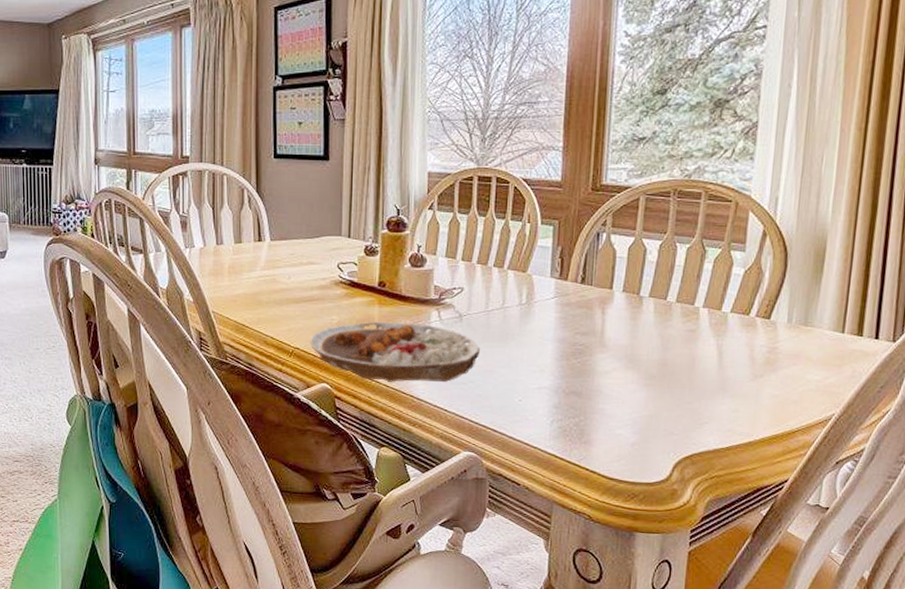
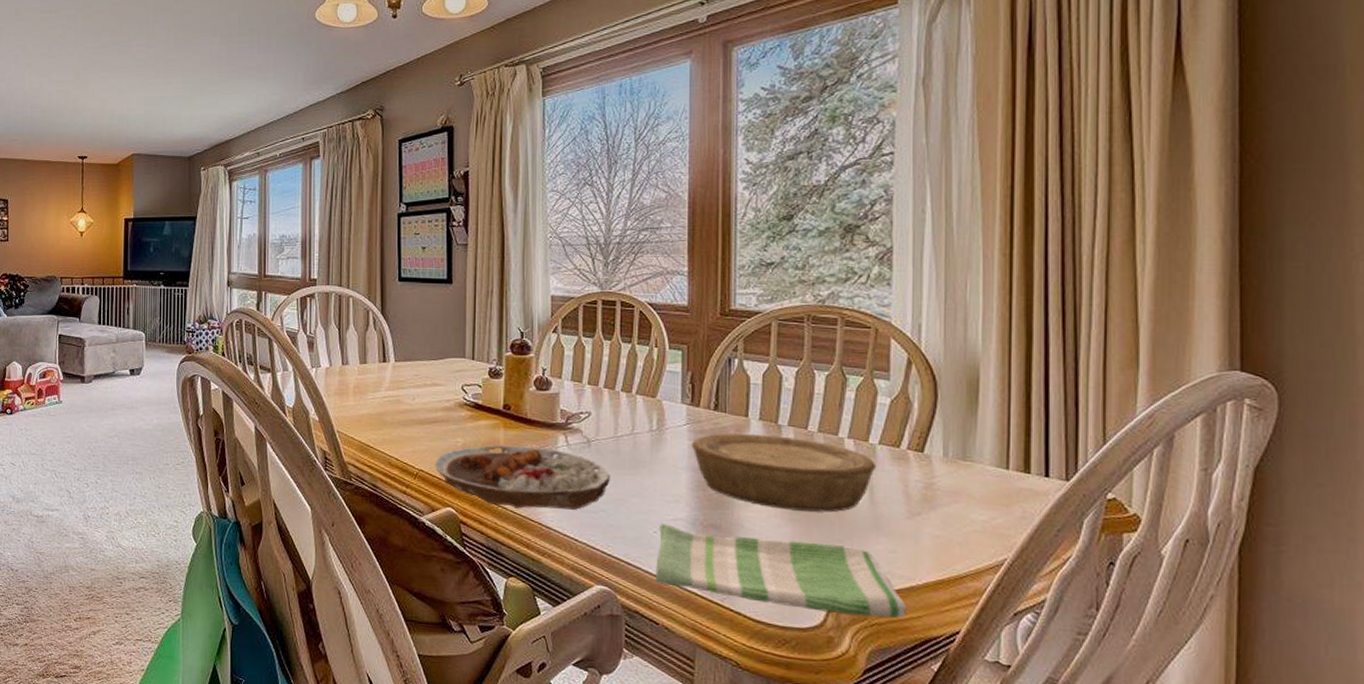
dish towel: none [519,392,744,470] -> present [656,523,907,618]
bowl: none [557,305,727,377] -> present [691,433,877,513]

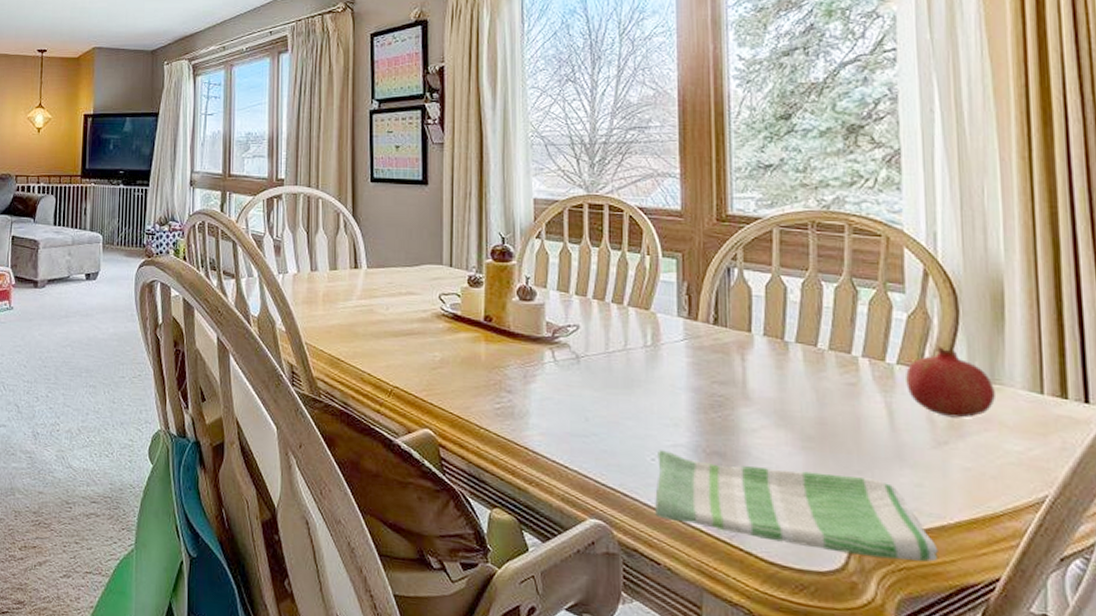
plate: present [434,445,610,510] -> none [410,360,602,433]
bowl: present [691,433,877,513] -> none [689,350,896,440]
fruit: none [886,427,965,492] -> present [906,345,995,418]

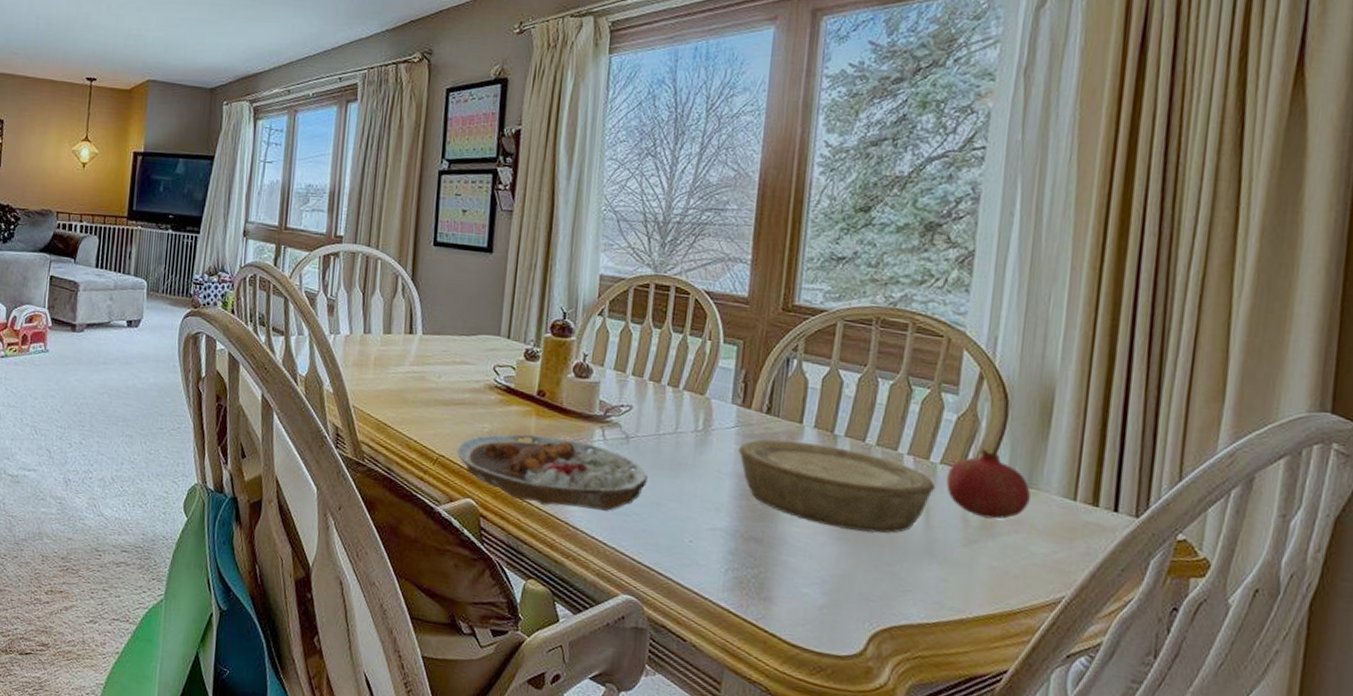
plate: none [410,360,602,433] -> present [456,434,648,511]
dish towel: present [655,450,939,562] -> none [687,532,954,652]
bowl: none [689,350,896,440] -> present [738,439,936,534]

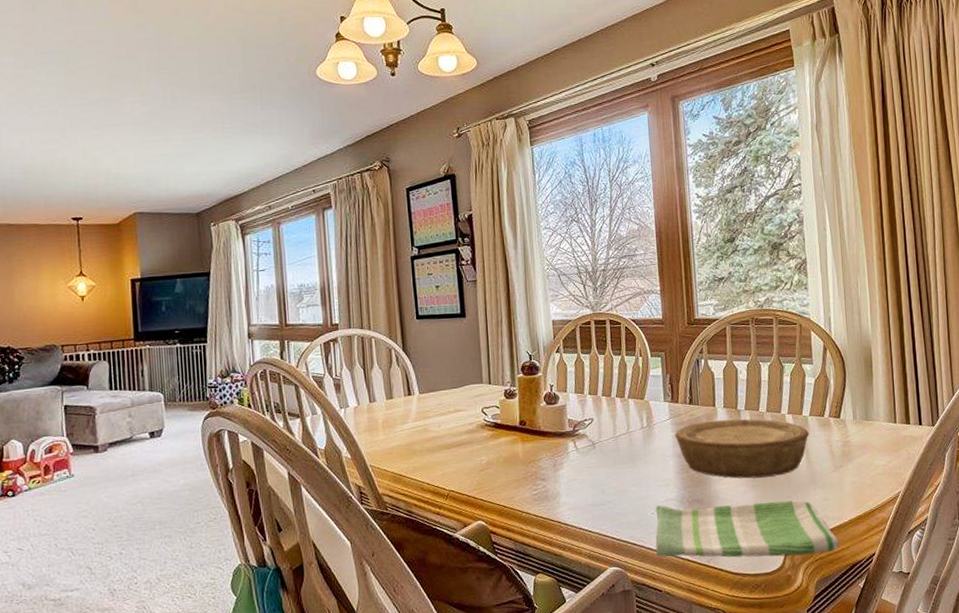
plate: present [456,434,648,511] -> none [463,455,614,513]
dish towel: none [687,532,954,652] -> present [655,500,839,558]
fruit: present [946,447,1031,519] -> none [815,398,869,449]

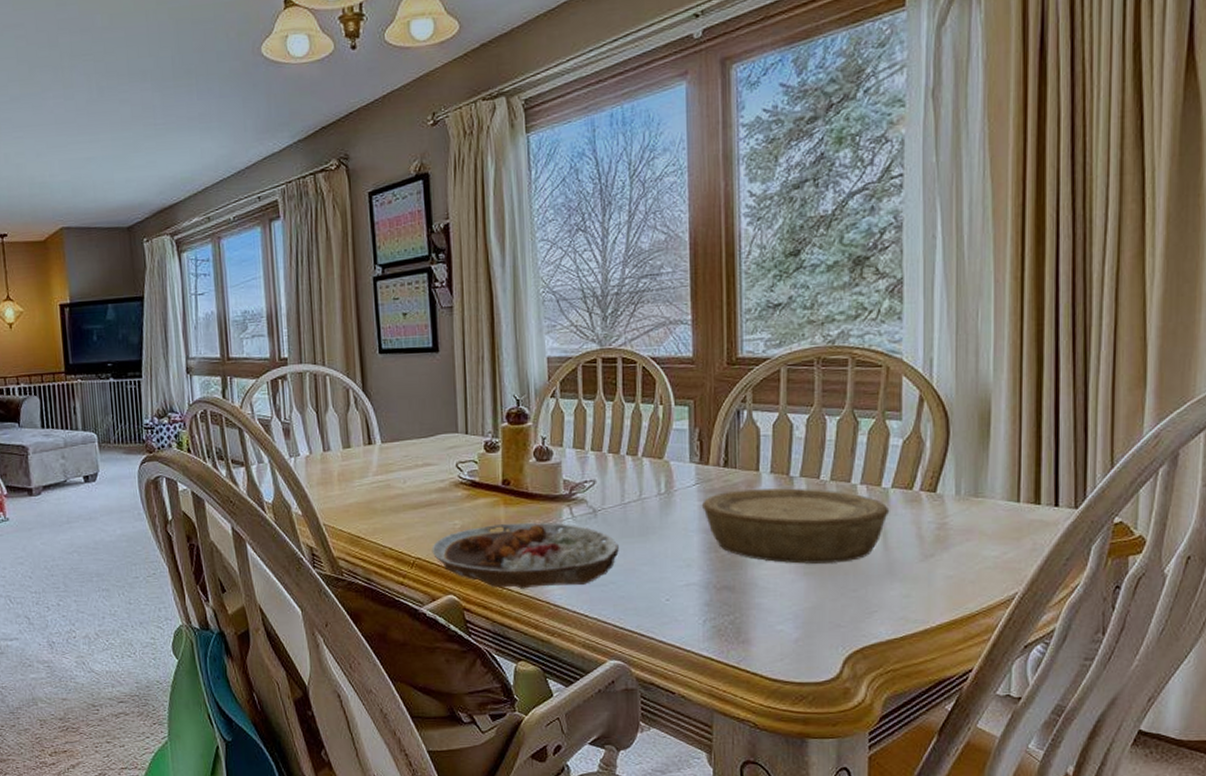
plate: none [463,455,614,513] -> present [432,522,619,589]
dish towel: present [655,500,839,558] -> none [670,590,921,664]

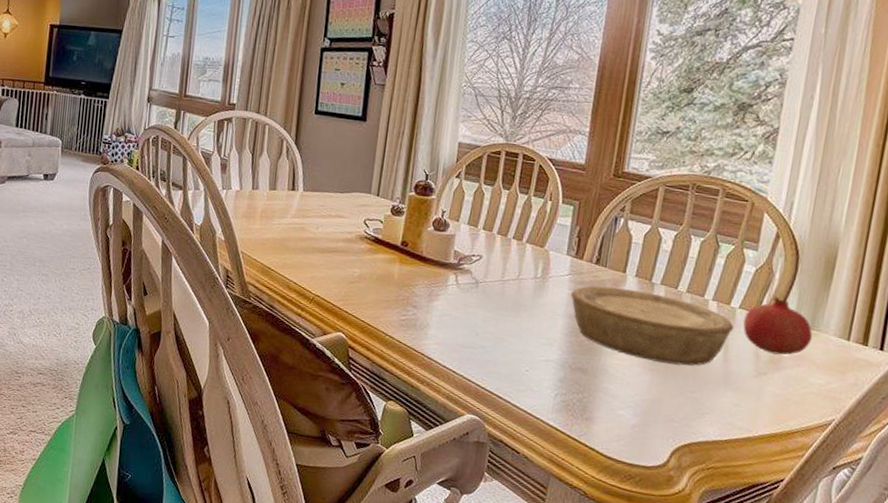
plate: present [432,522,619,589] -> none [330,278,493,344]
fruit: none [899,466,977,532] -> present [743,295,812,355]

